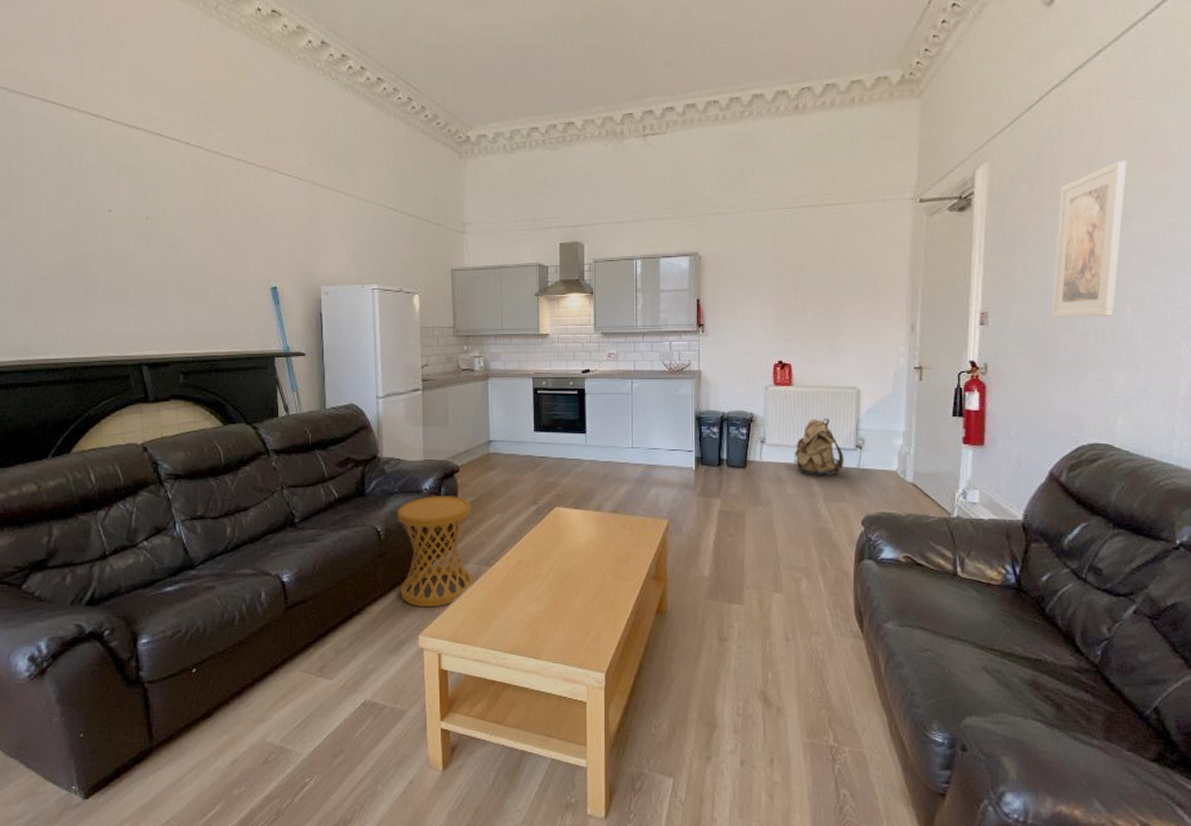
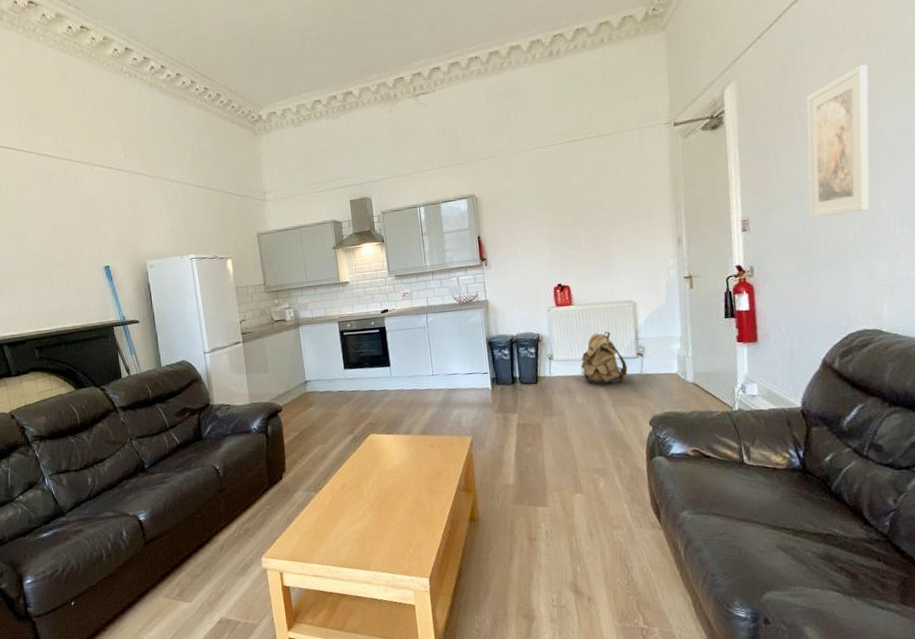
side table: present [397,496,474,608] -> none [231,433,305,533]

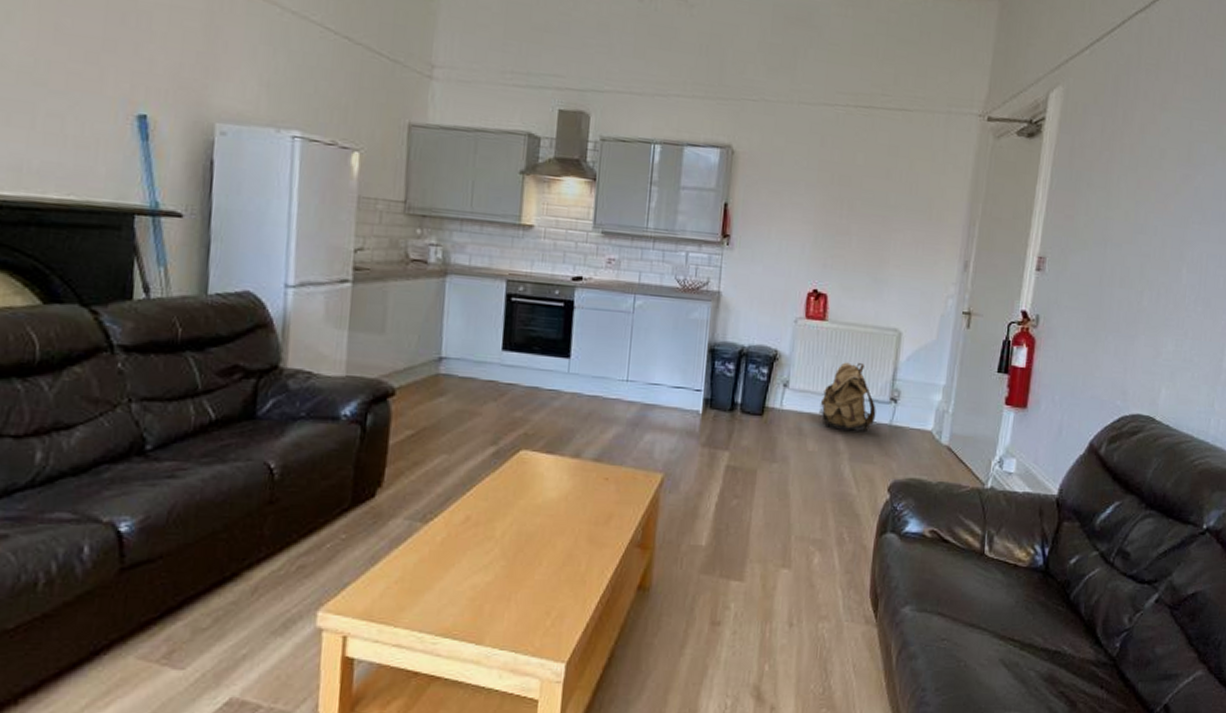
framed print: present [806,64,870,219] -> none [1109,105,1199,276]

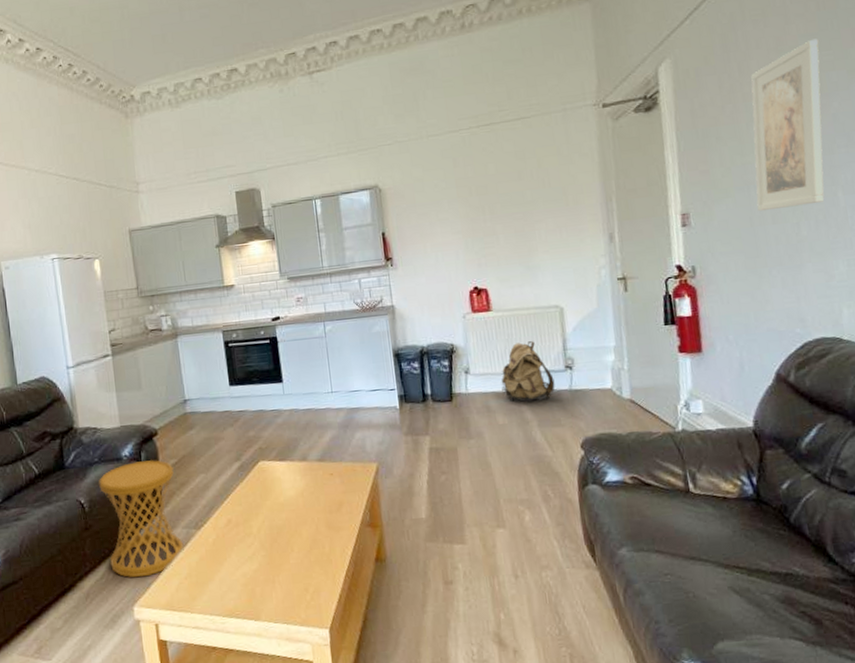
side table: none [296,425,407,575] -> present [99,460,184,578]
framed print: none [1109,105,1199,276] -> present [751,38,825,212]

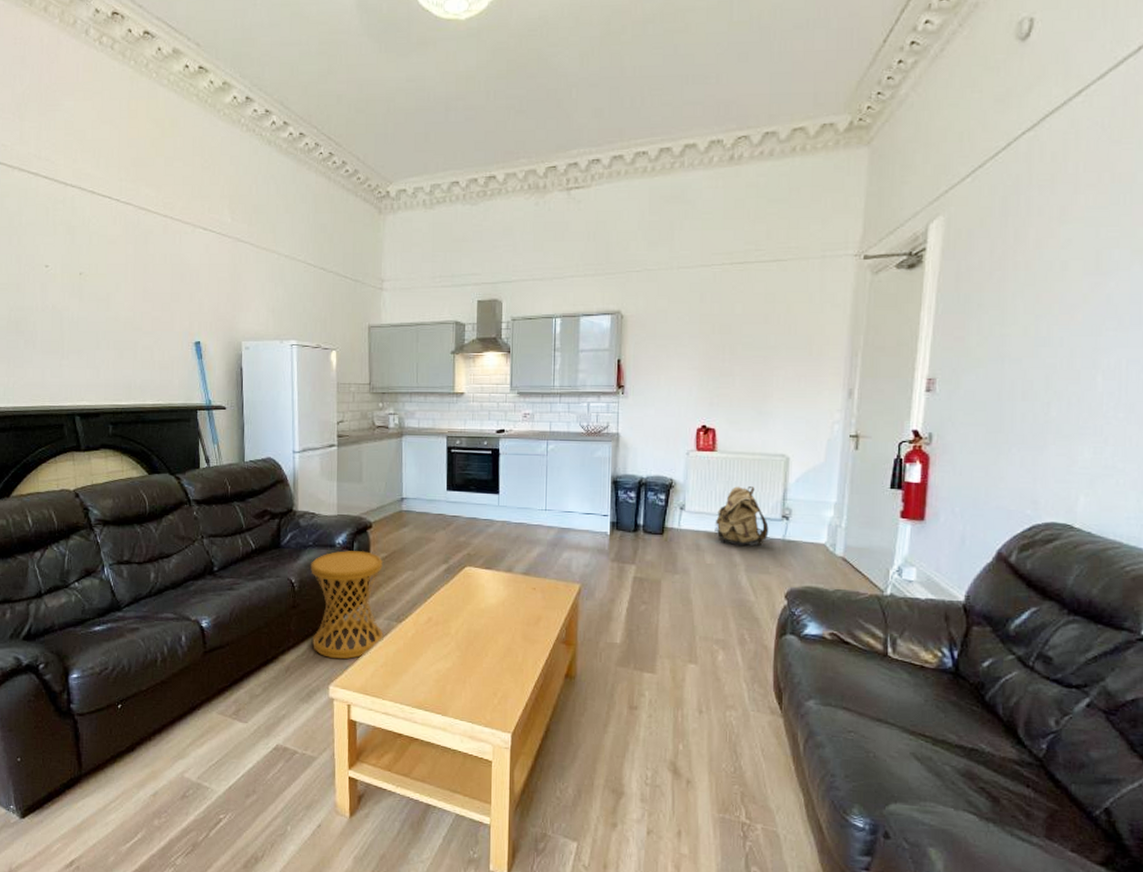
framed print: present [751,38,825,212] -> none [1009,212,1107,386]

